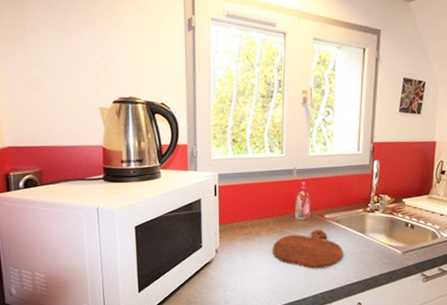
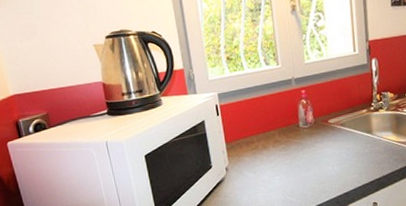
cutting board: present [272,229,343,269] -> none [281,135,353,175]

